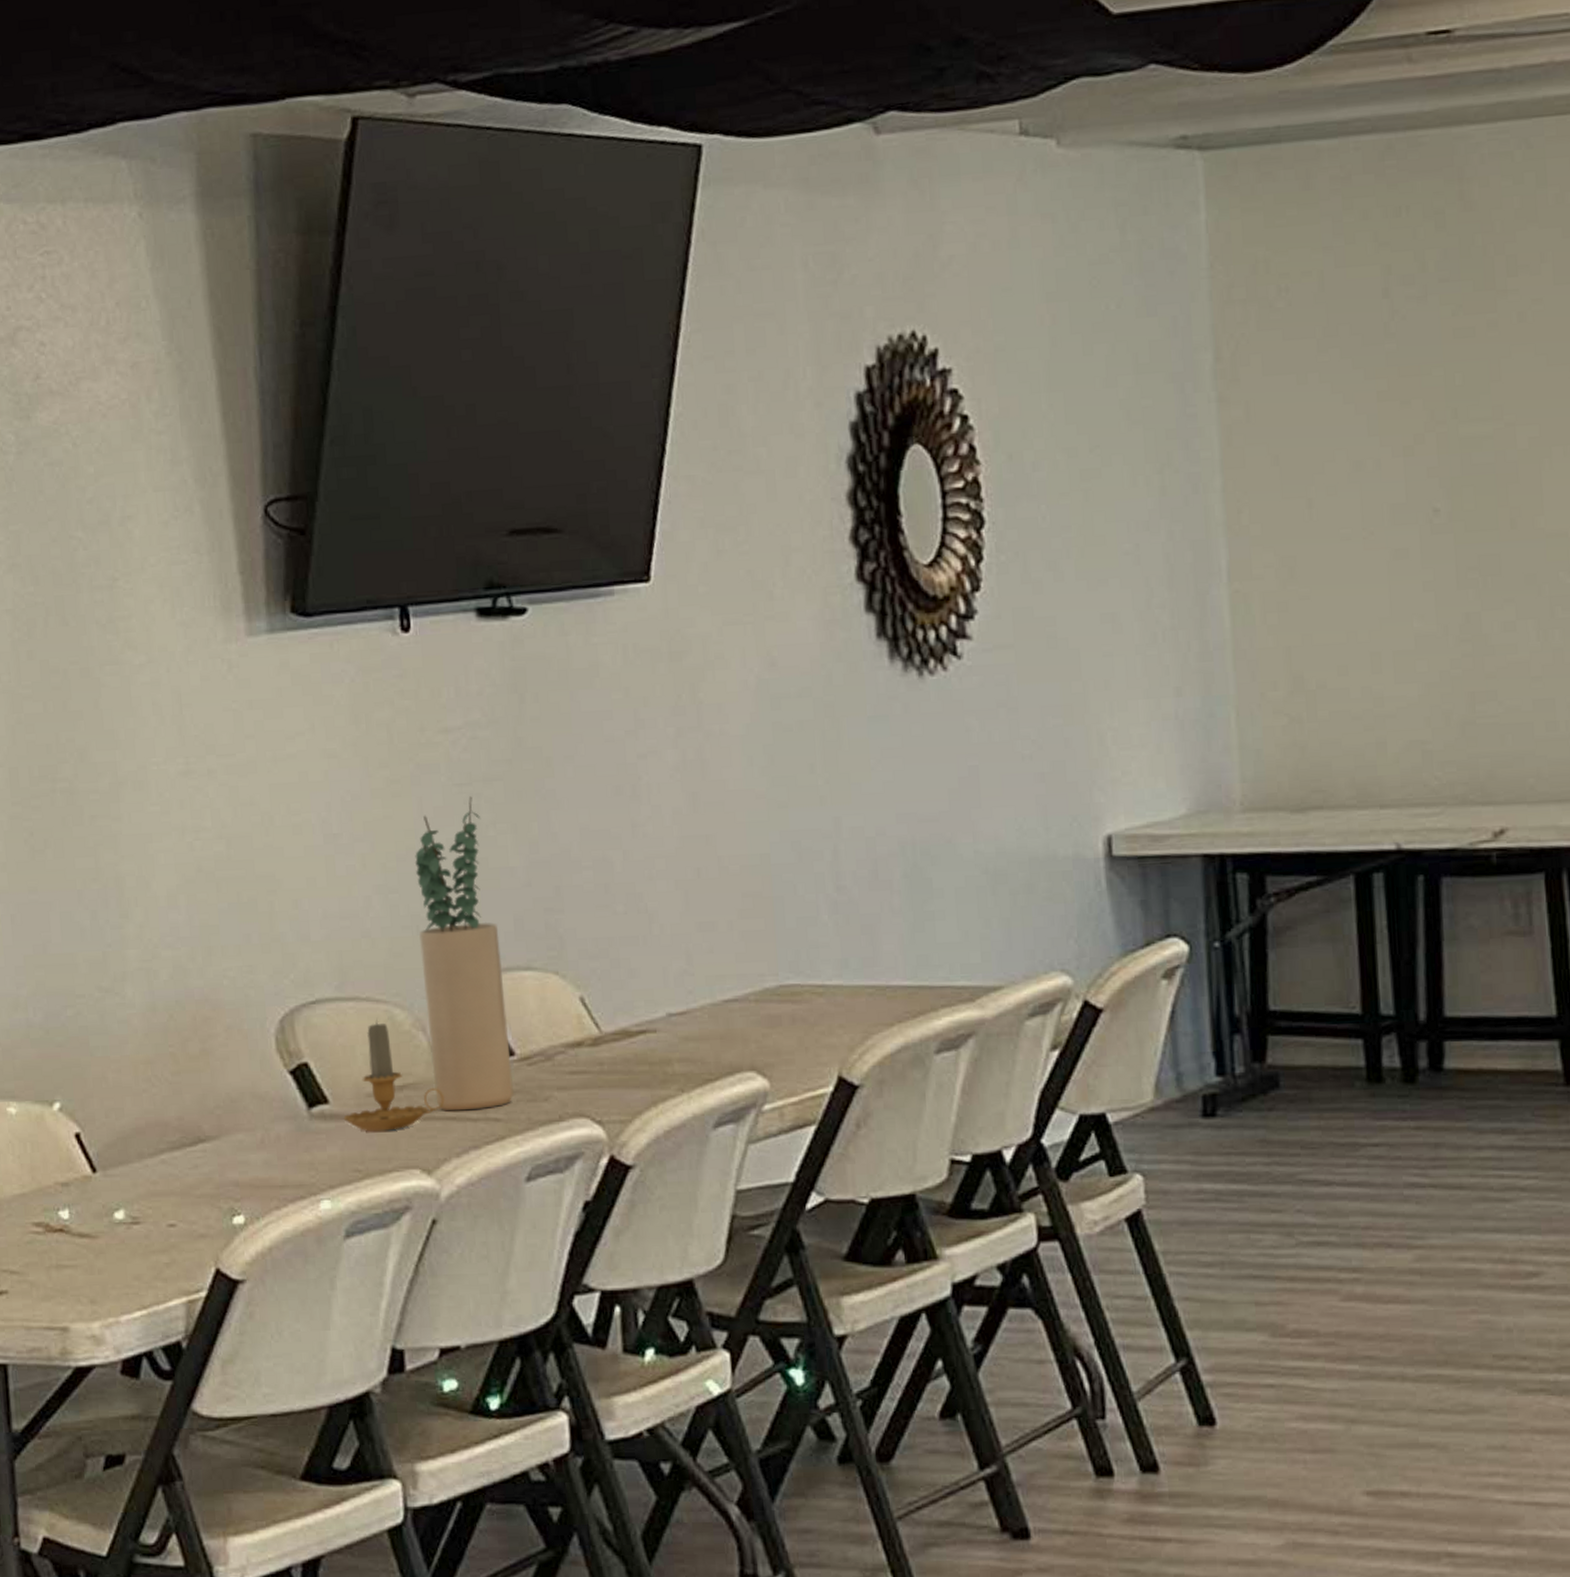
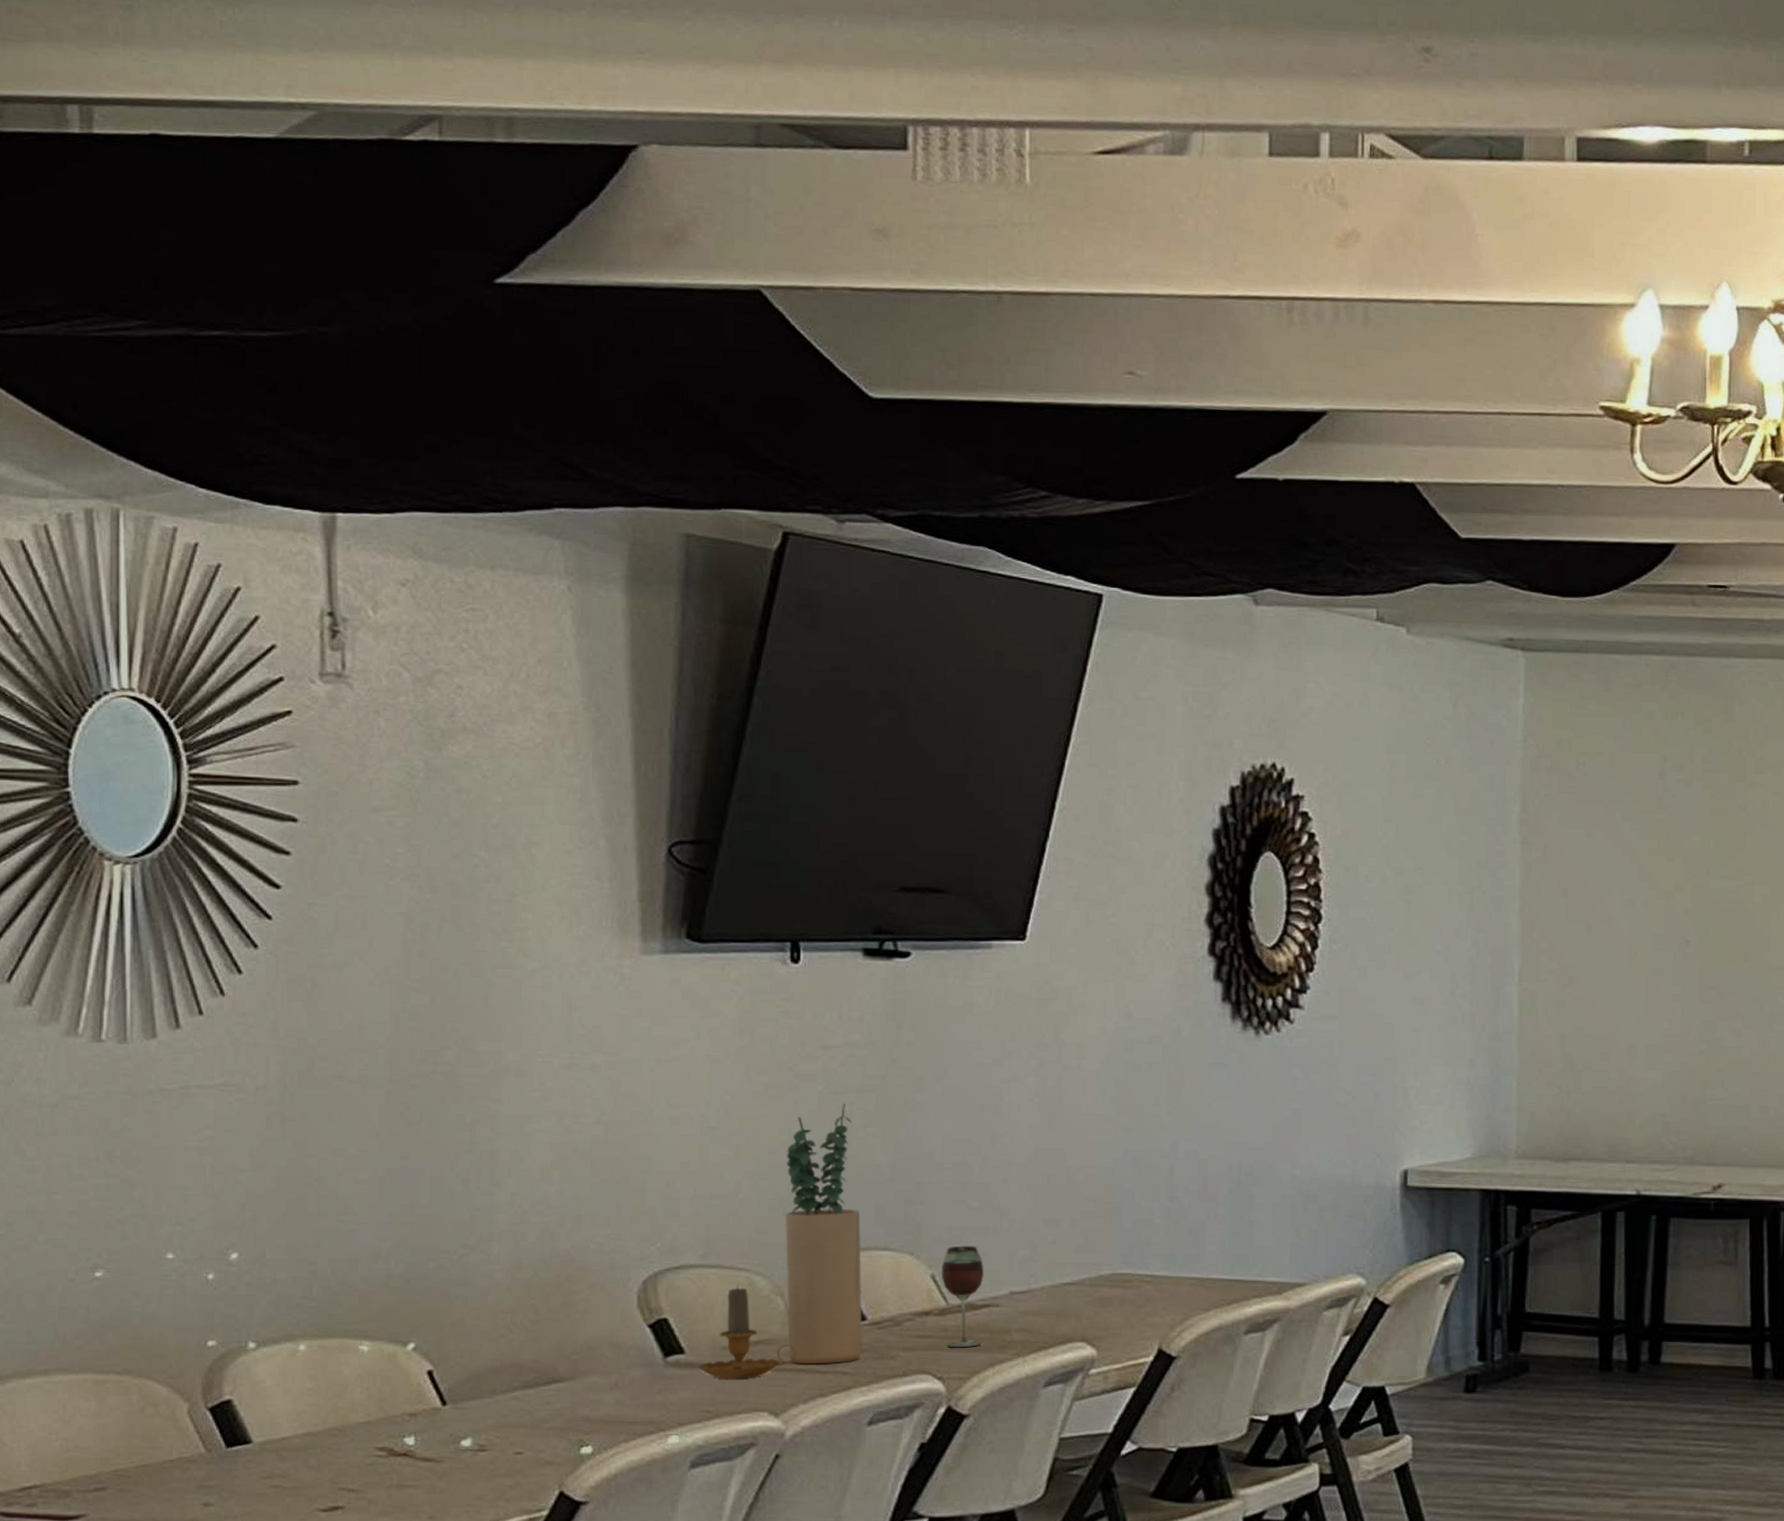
wineglass: none [589,959,642,1085] -> present [941,1245,984,1348]

